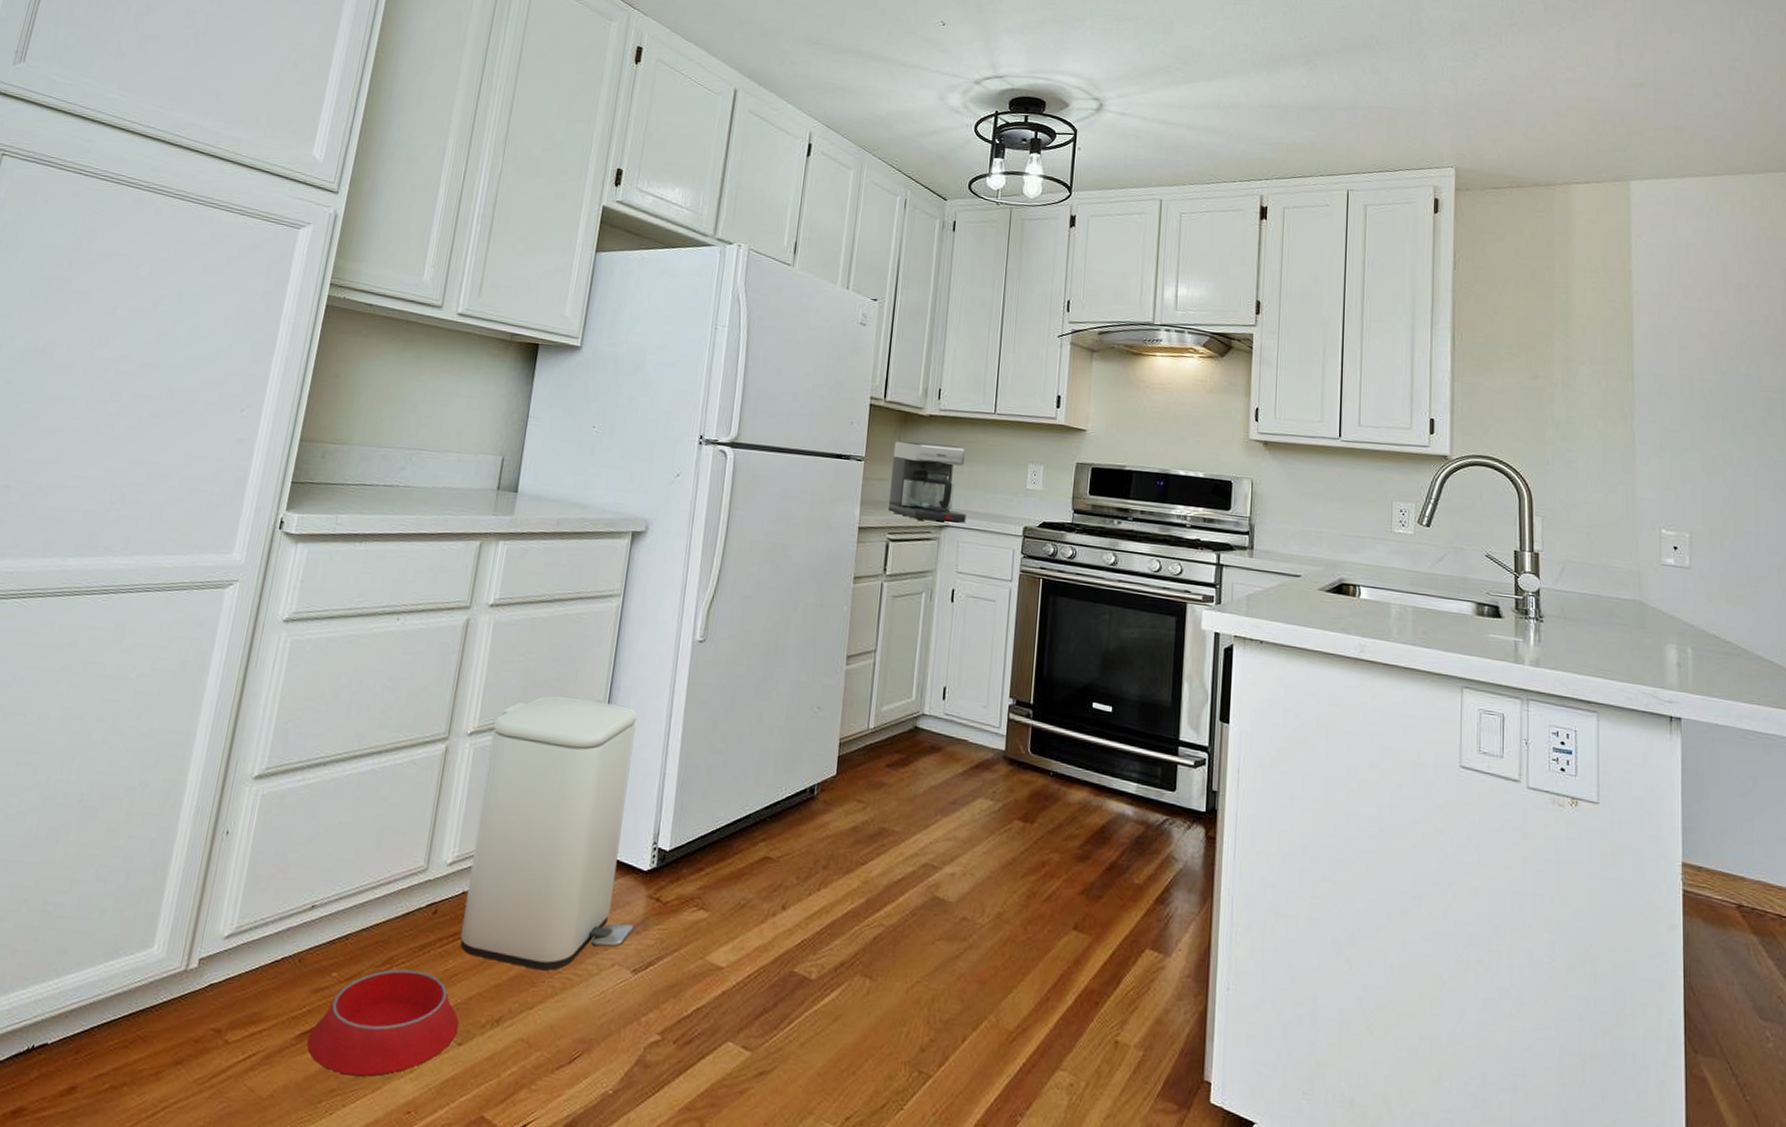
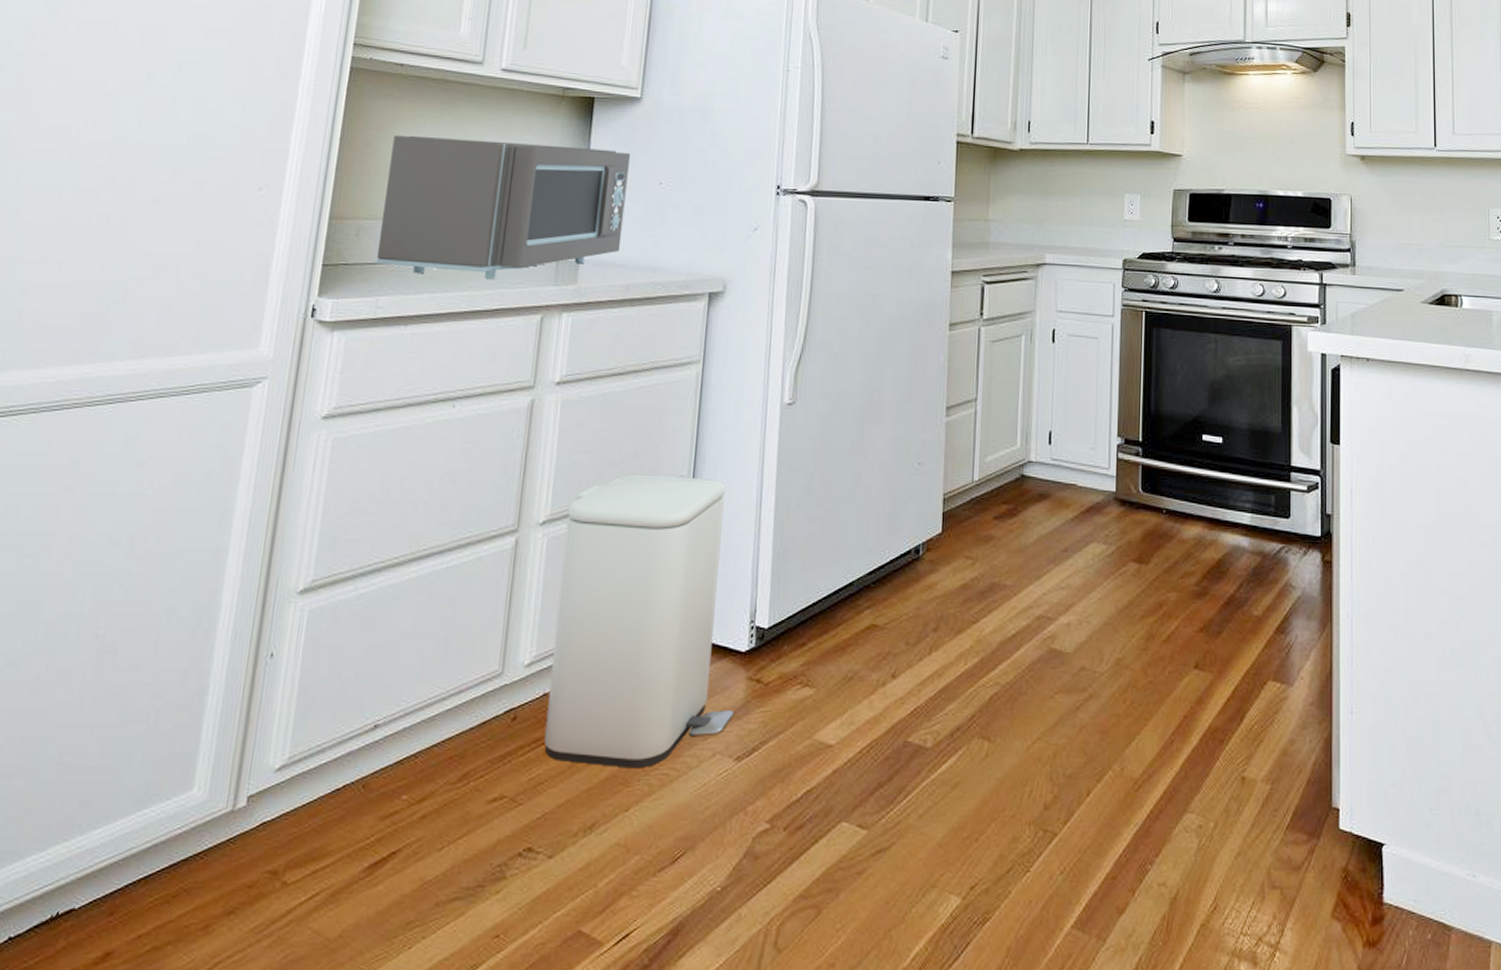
pet bowl: present [307,969,460,1076] -> none [377,784,549,902]
microwave: none [337,369,568,505] -> present [375,135,630,279]
coffee maker: present [887,440,966,523] -> none [981,177,1063,261]

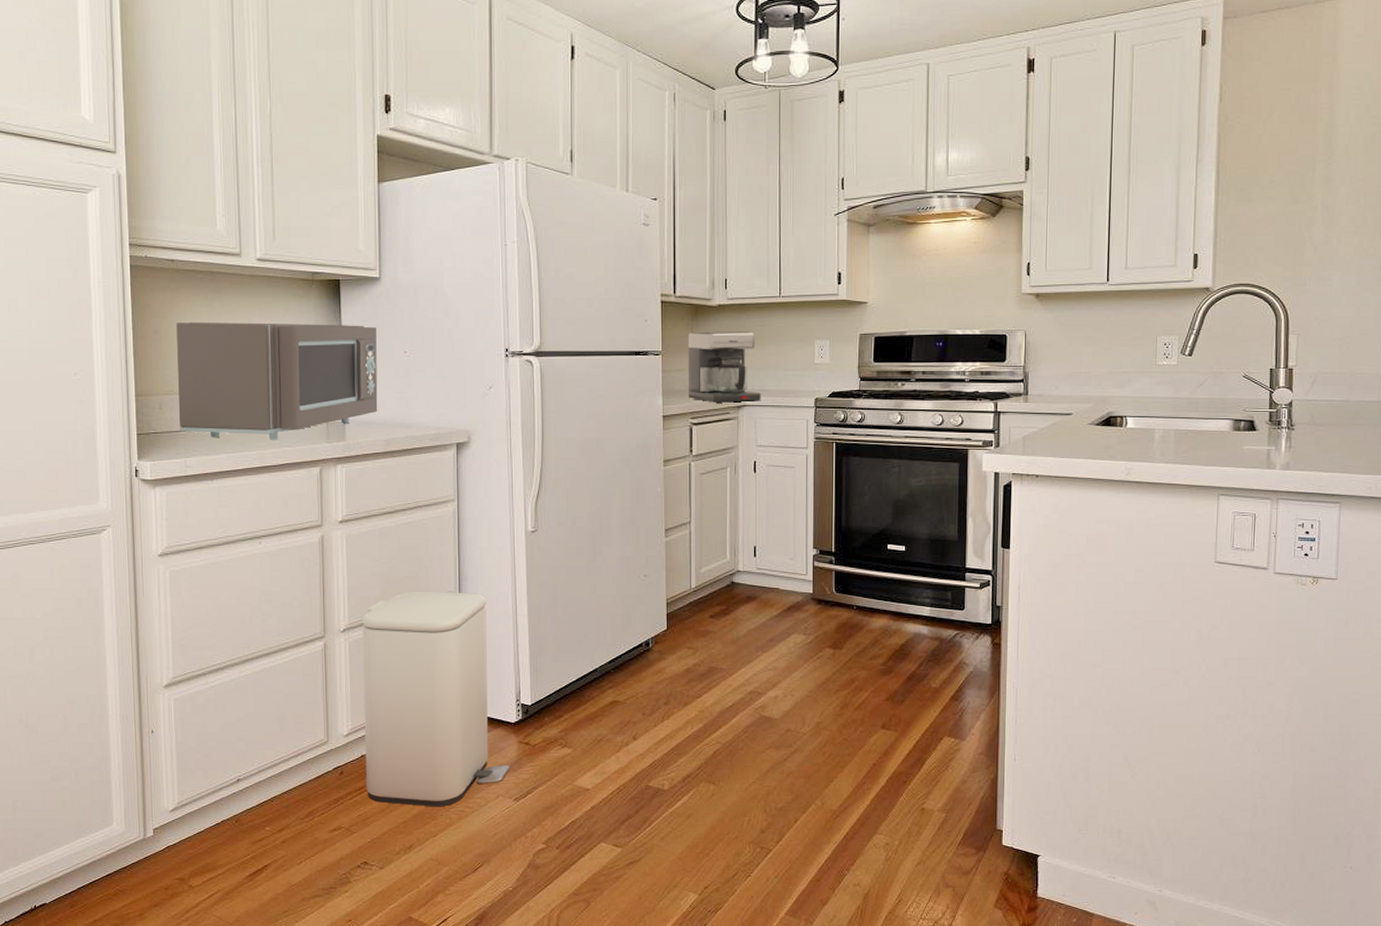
coffee maker: none [981,177,1063,261] -> present [688,331,761,404]

